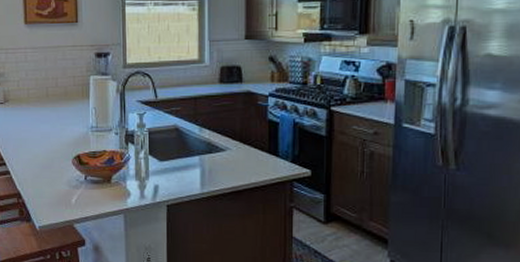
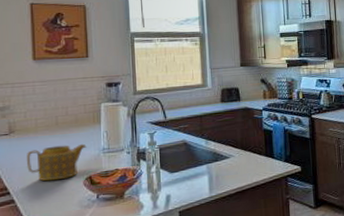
teapot: none [20,119,76,156] -> present [27,143,87,182]

